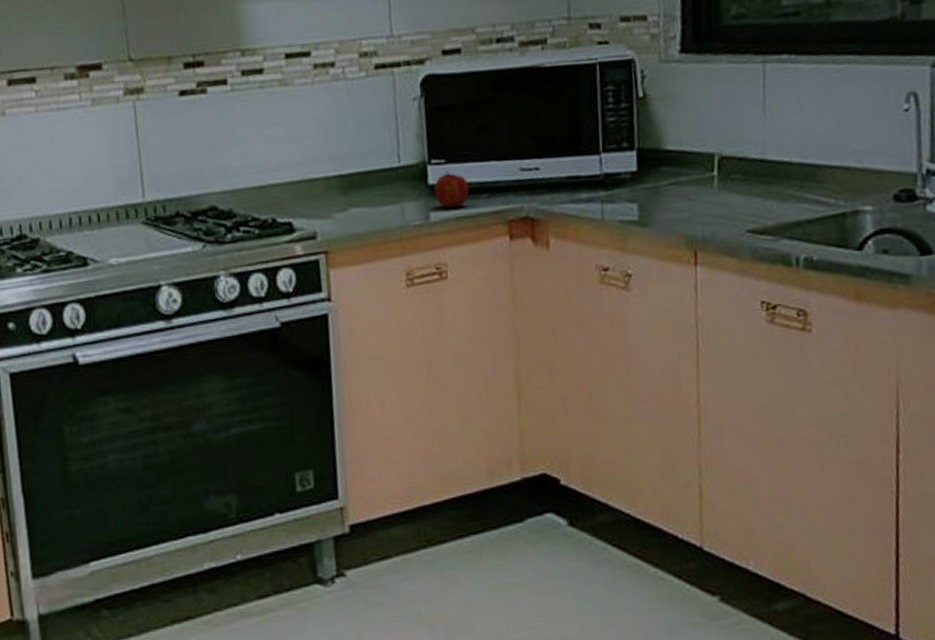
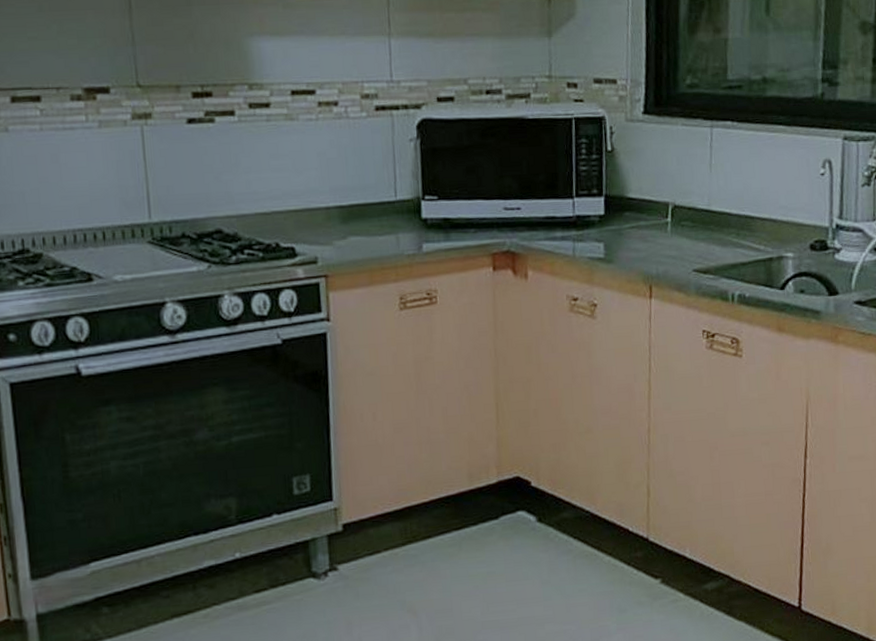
fruit: present [434,171,470,208] -> none [427,207,459,240]

